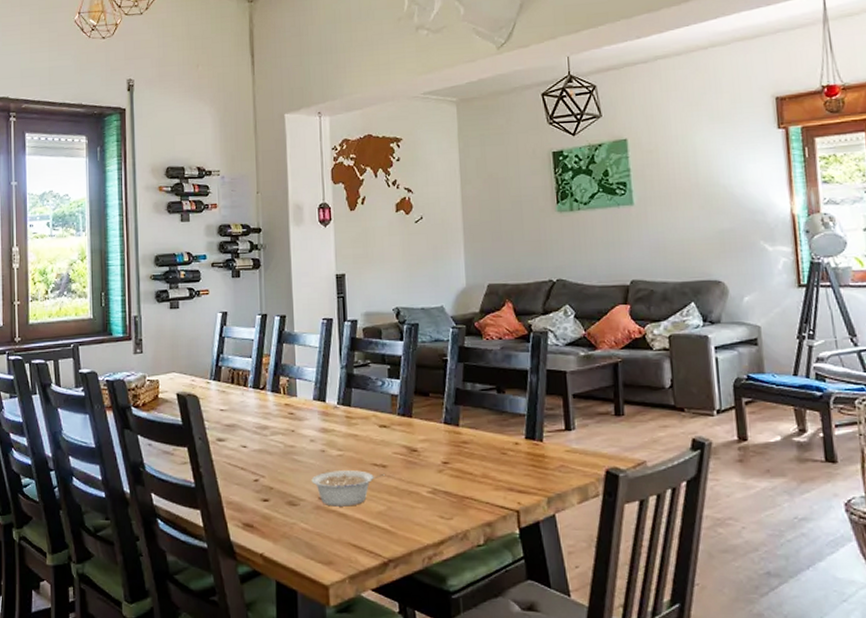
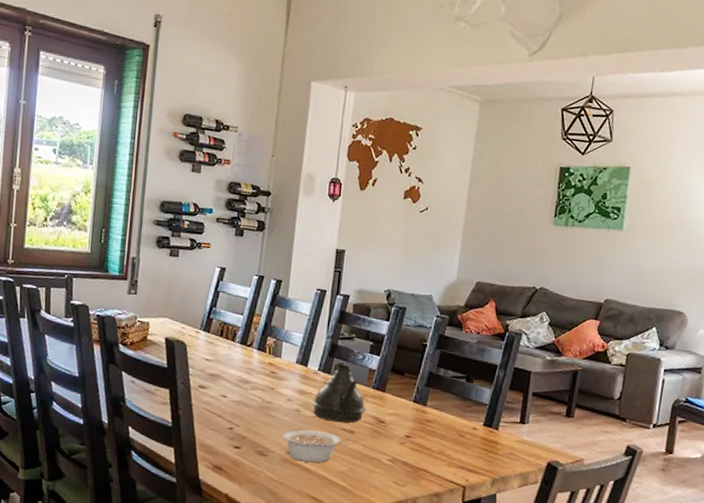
teapot: none [336,391,395,458] -> present [311,362,366,423]

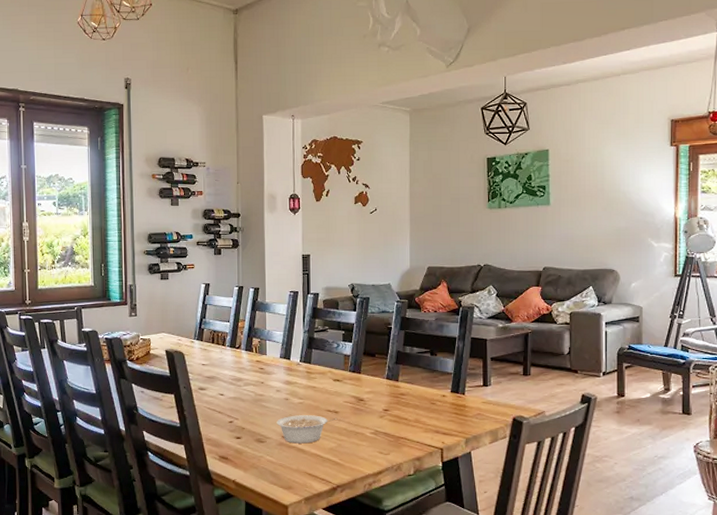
teapot: present [311,362,366,423] -> none [298,352,346,405]

